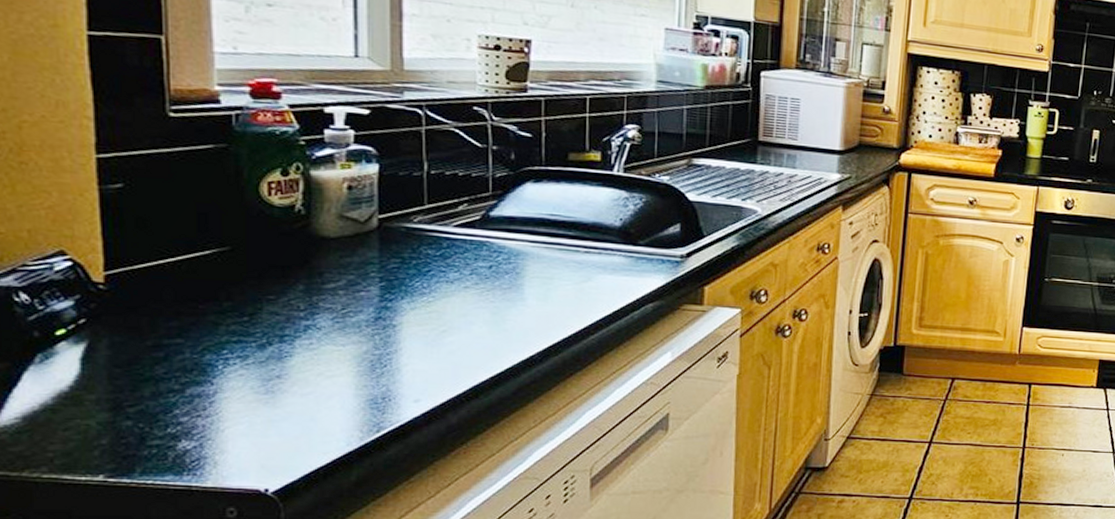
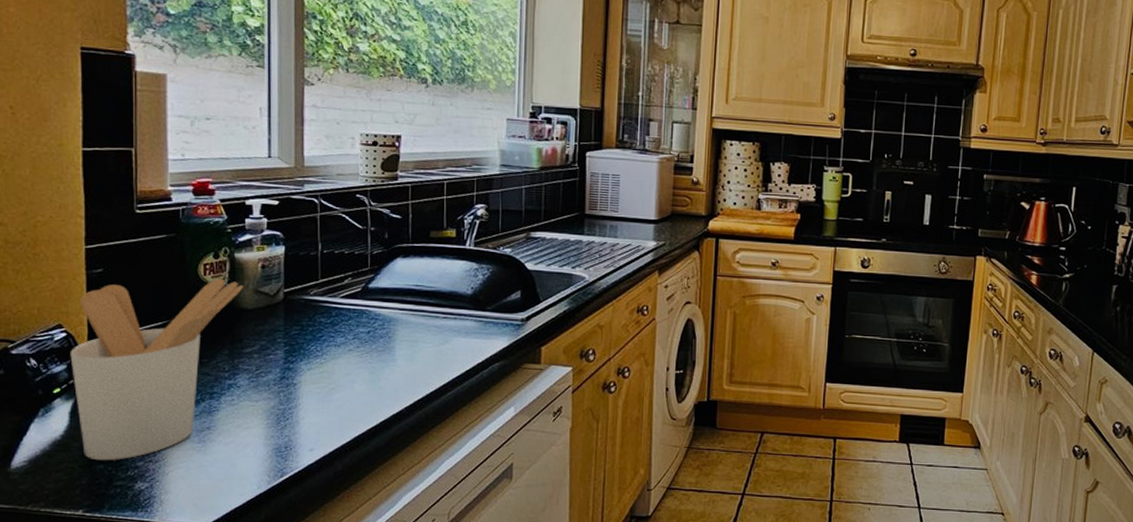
utensil holder: none [78,200,323,416] -> present [70,278,243,461]

